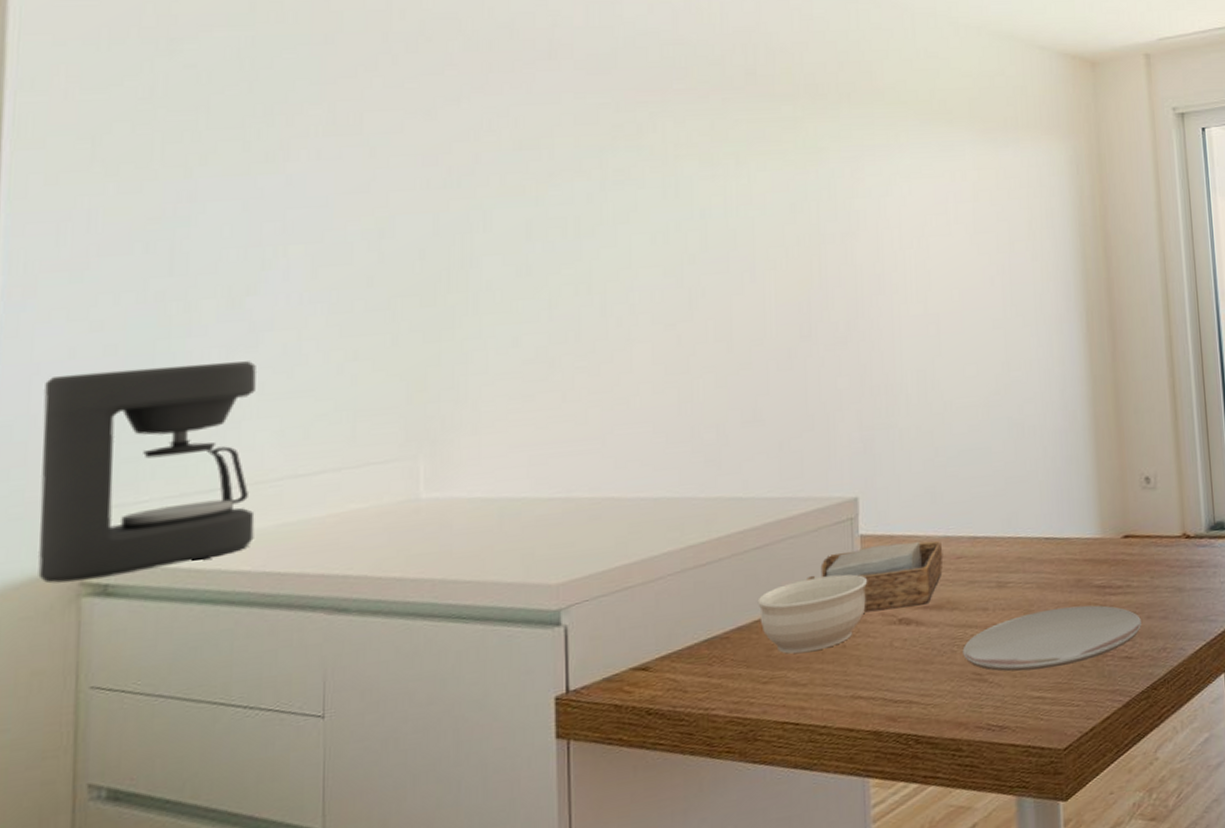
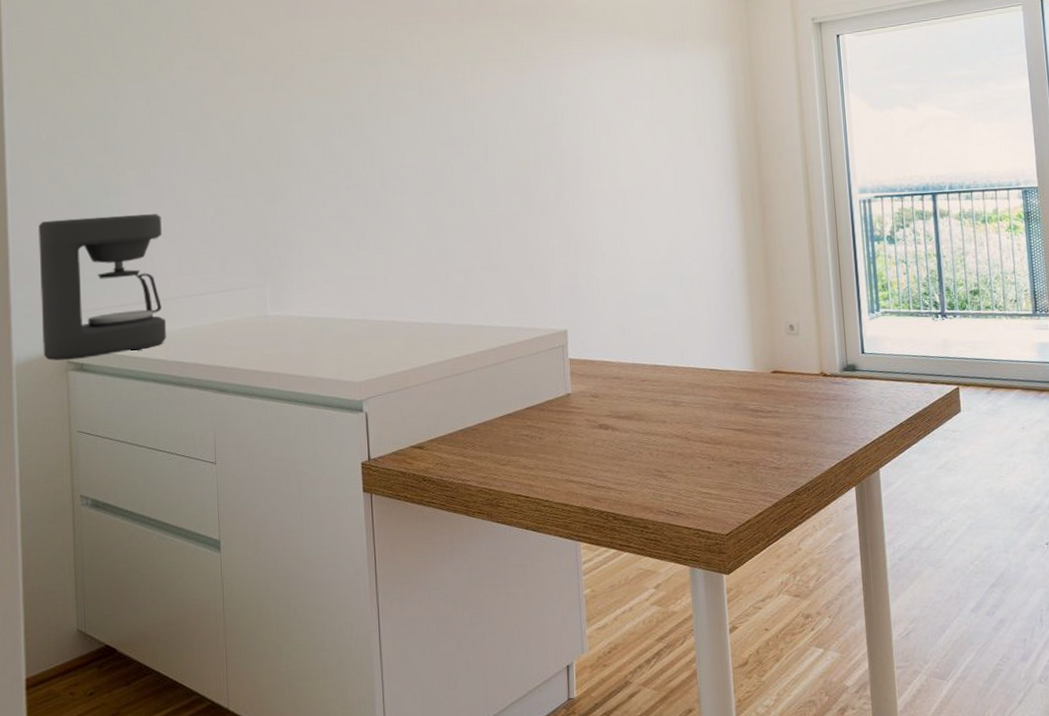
bowl: present [757,574,868,654] -> none [497,388,576,445]
napkin holder: present [807,540,943,612] -> none [531,366,632,417]
plate: present [962,605,1141,672] -> none [647,424,787,472]

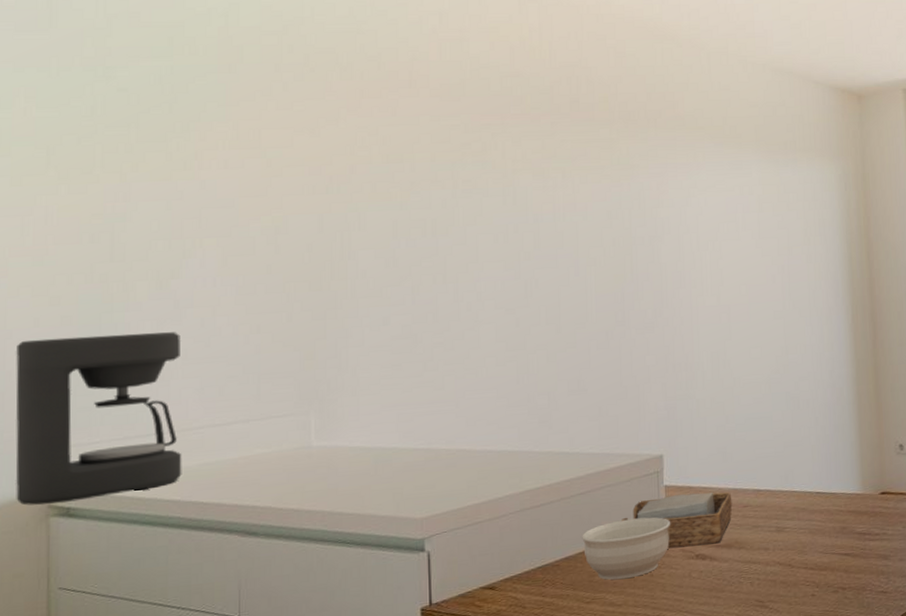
bowl: none [497,388,576,445] -> present [582,517,671,580]
napkin holder: none [531,366,632,417] -> present [622,492,733,548]

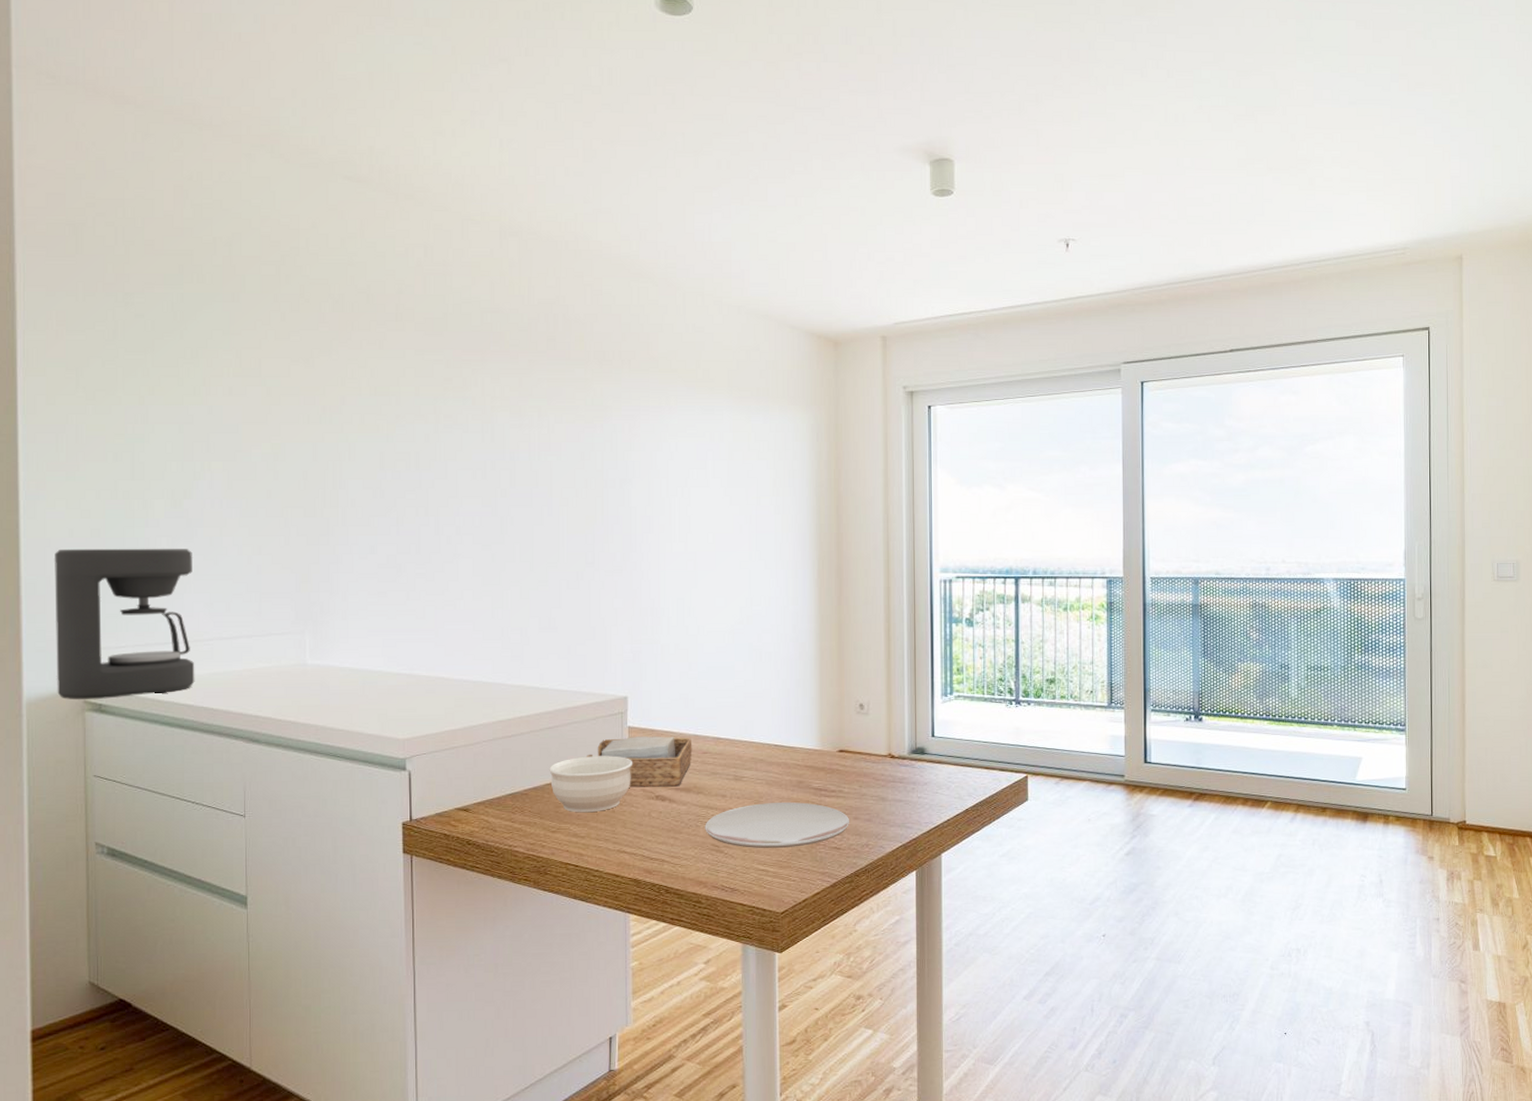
plate: none [748,548,895,601] -> present [705,802,849,849]

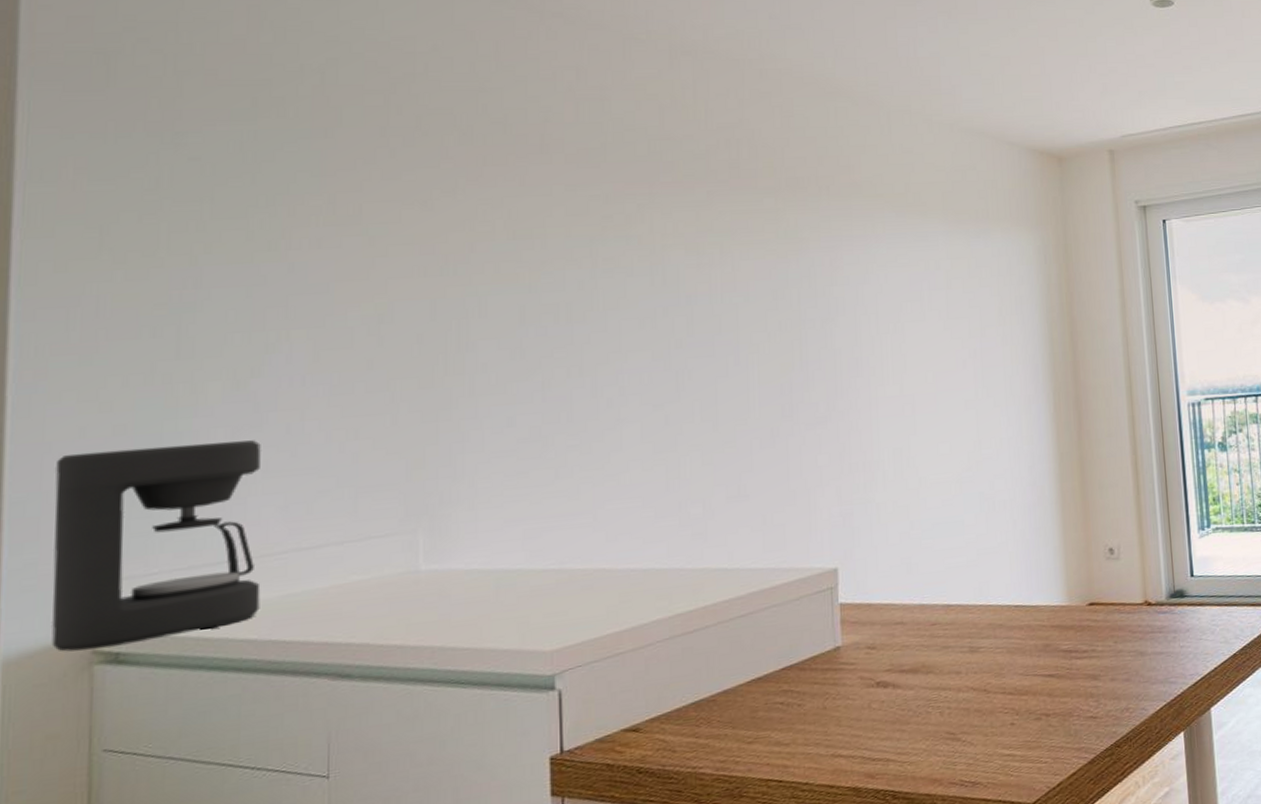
bowl: present [549,755,633,813] -> none [742,640,847,716]
napkin holder: present [587,736,693,787] -> none [789,608,919,675]
plate: present [705,802,849,849] -> none [937,668,1106,732]

